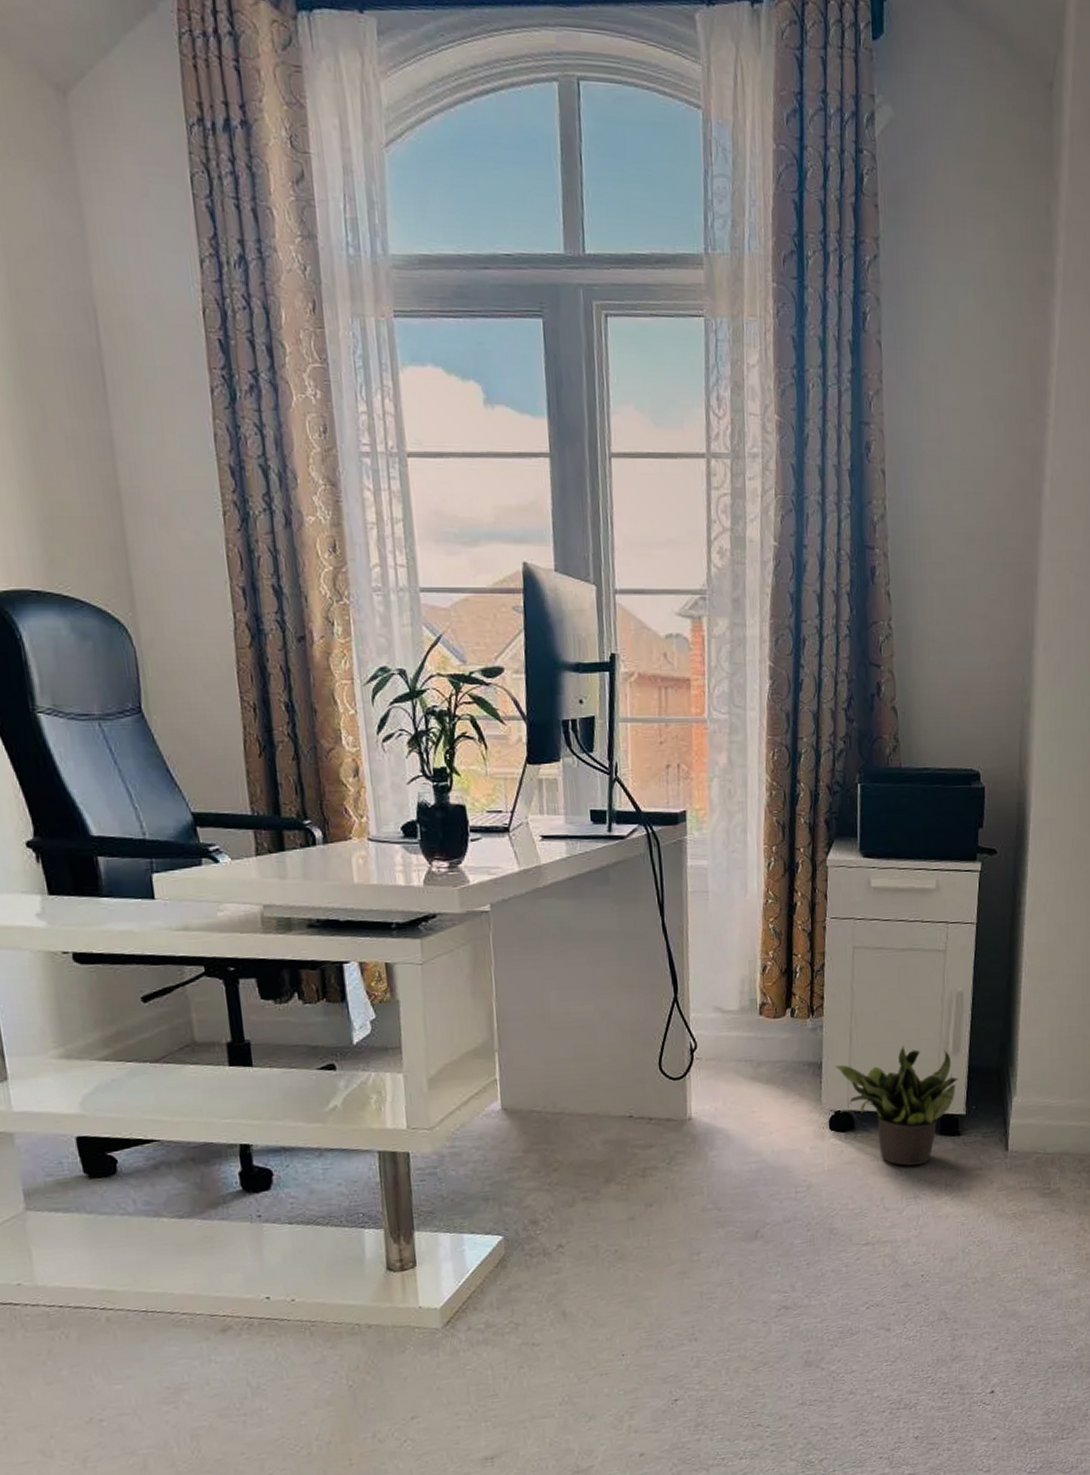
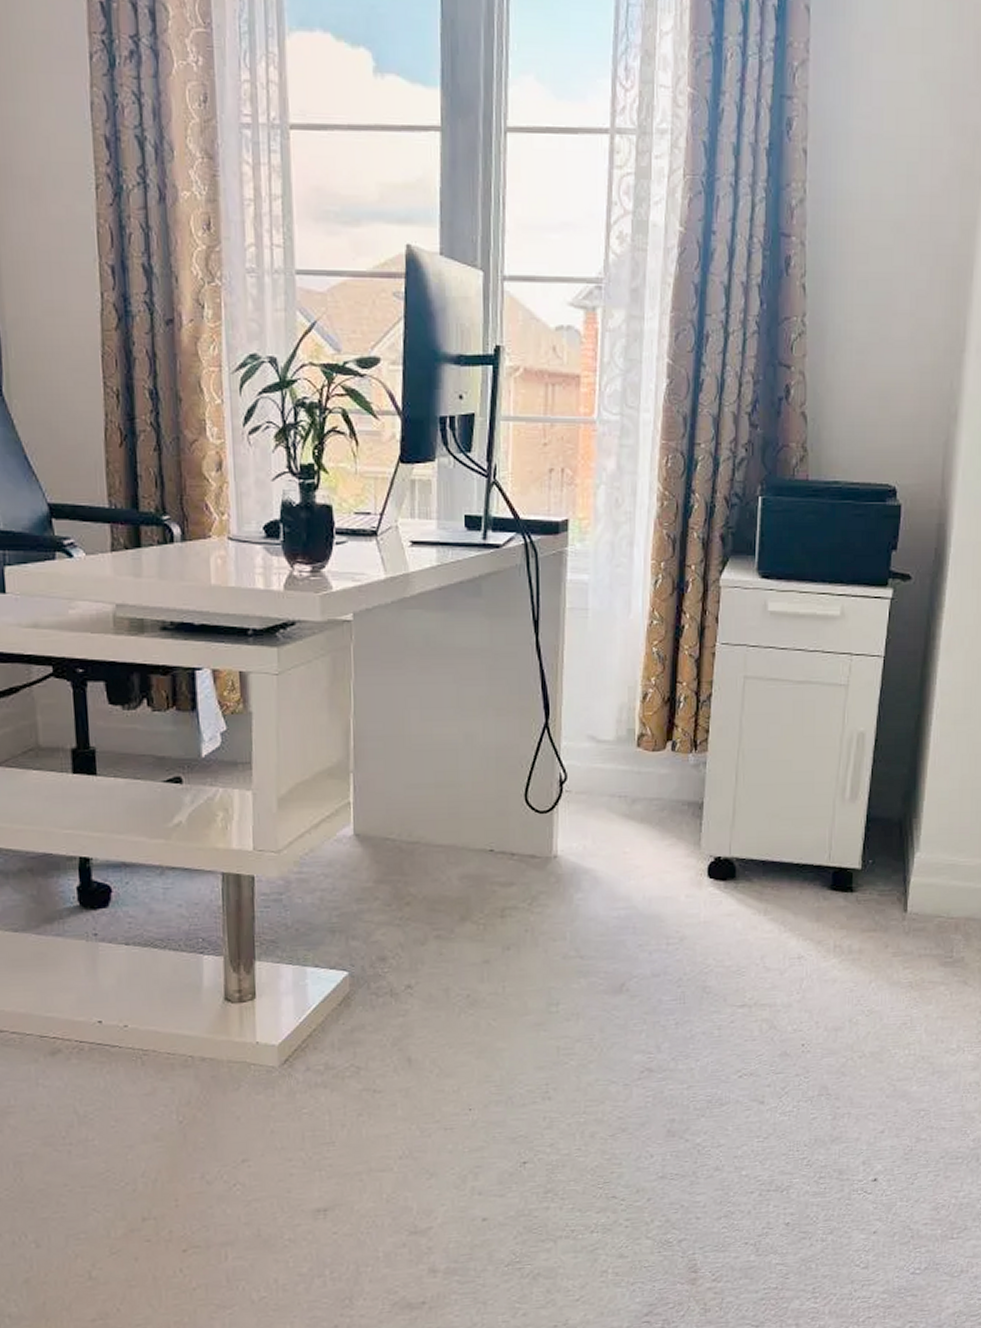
potted plant: present [834,1045,959,1166] -> none [717,788,855,922]

